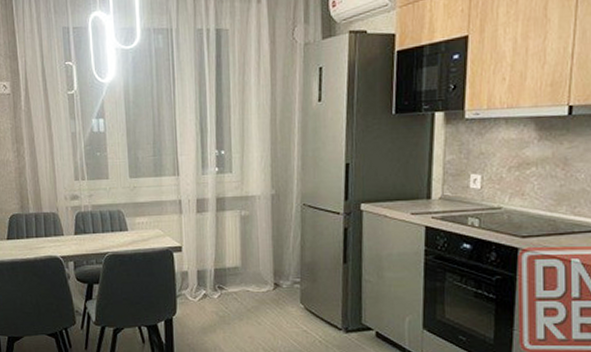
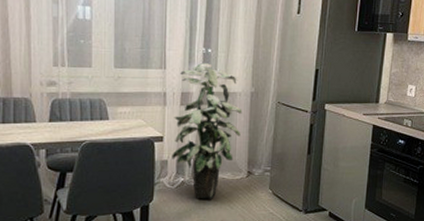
indoor plant: none [191,166,263,314] -> present [172,63,243,199]

